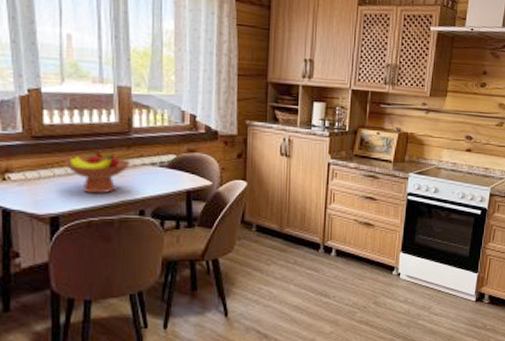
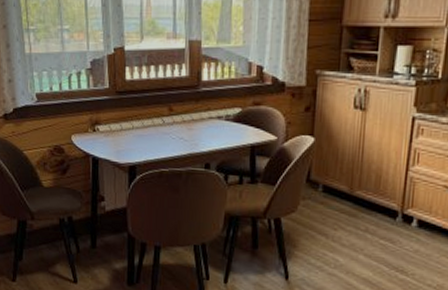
fruit bowl: present [64,153,130,194] -> none [141,106,198,146]

